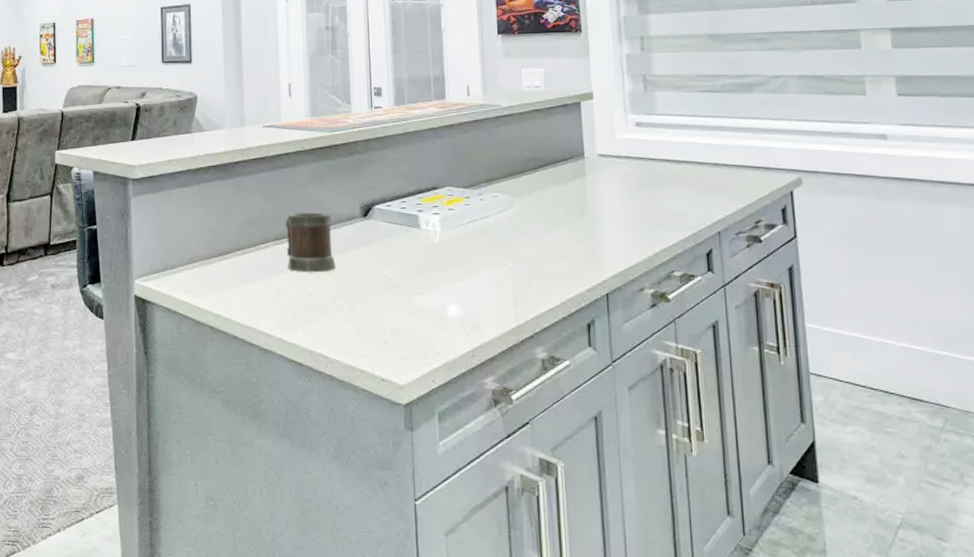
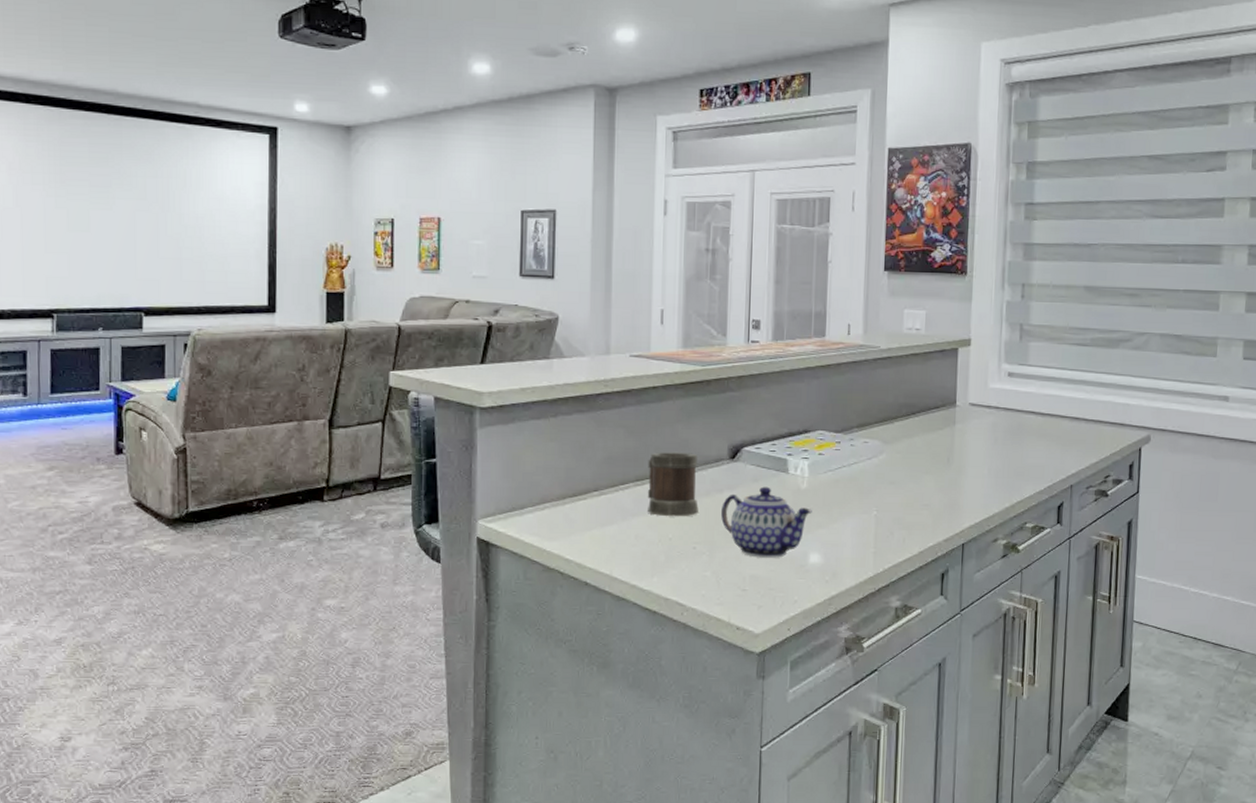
teapot: none [358,242,447,311] -> present [721,486,812,558]

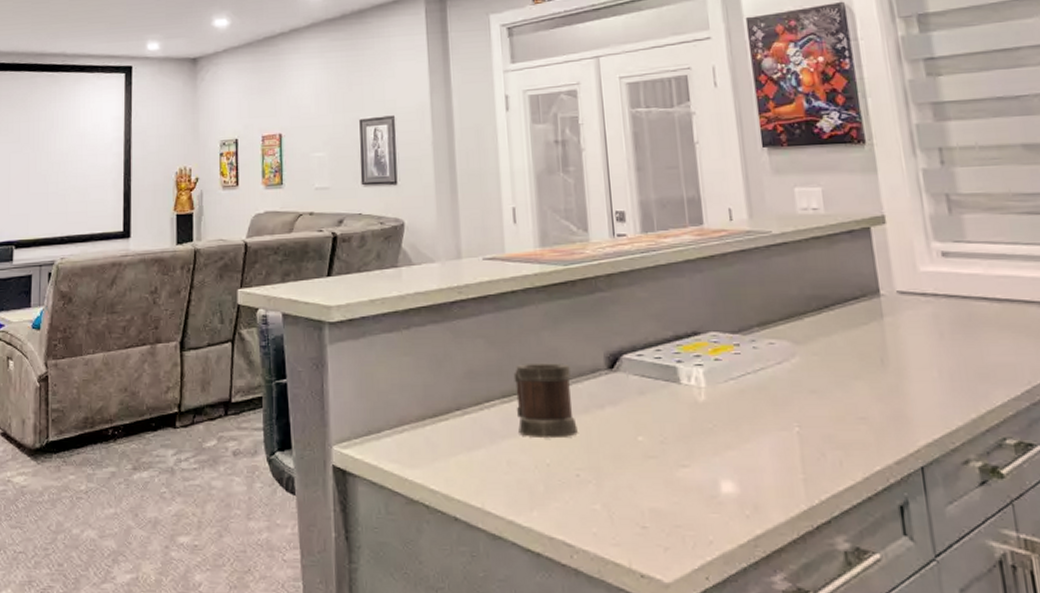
teapot: present [721,486,812,558] -> none [605,400,717,487]

